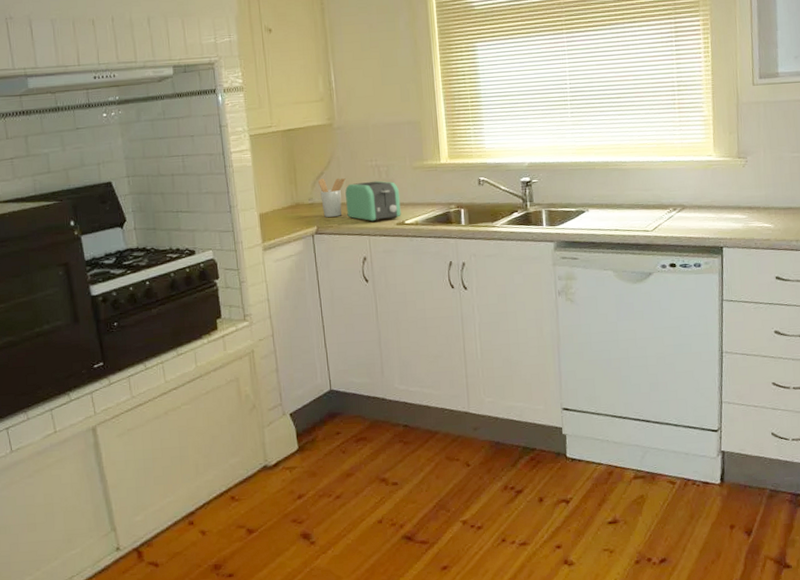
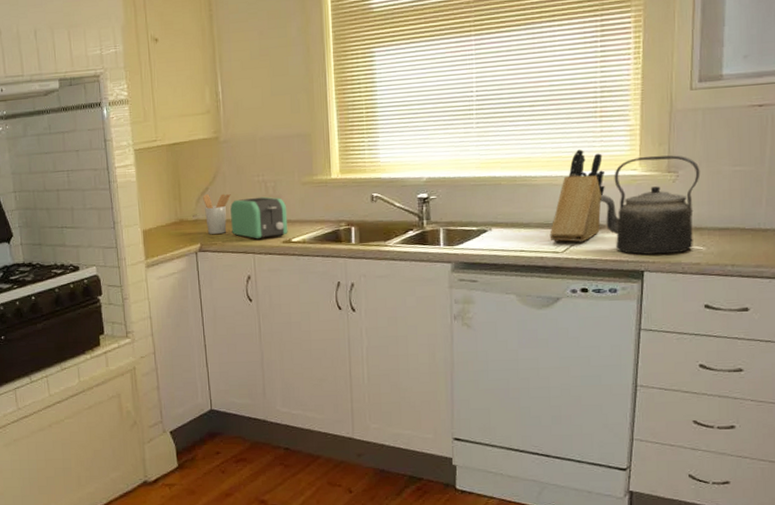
knife block: none [640,137,686,222] -> present [549,149,606,242]
kettle: none [682,143,765,232] -> present [600,155,700,255]

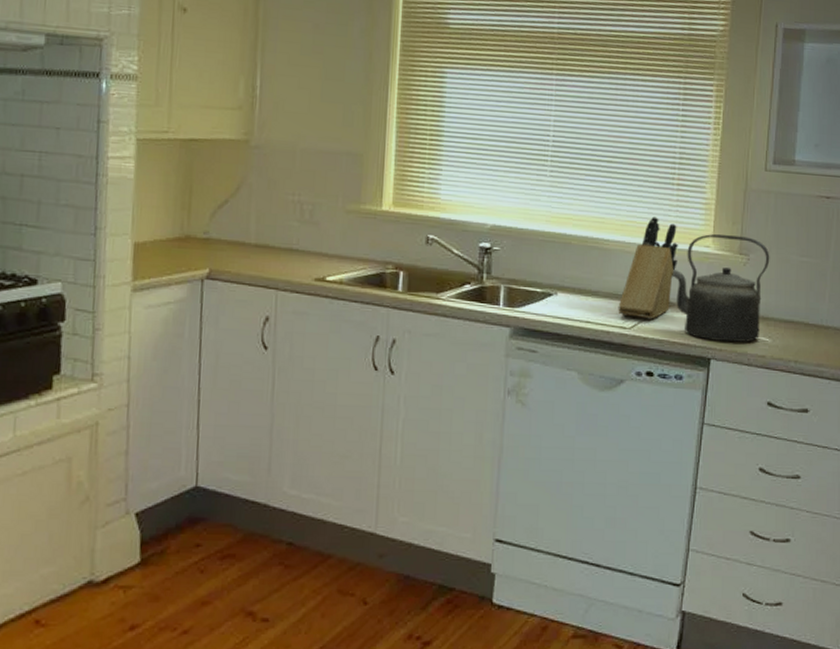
utensil holder: present [202,193,231,234] -> none [219,207,256,260]
toaster: present [230,196,288,239] -> none [252,220,325,273]

